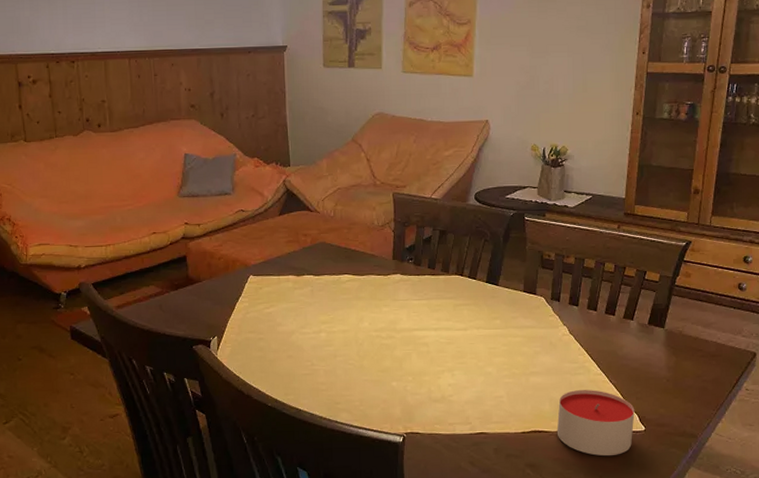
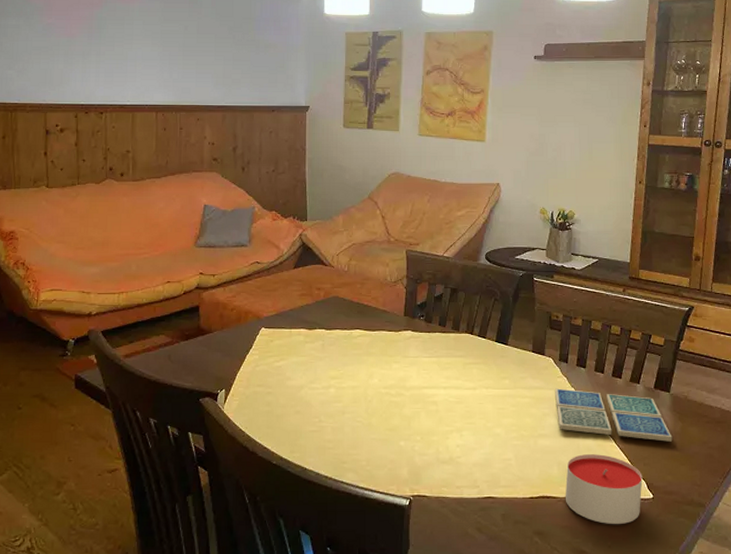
drink coaster: none [546,327,666,376] -> present [554,388,673,442]

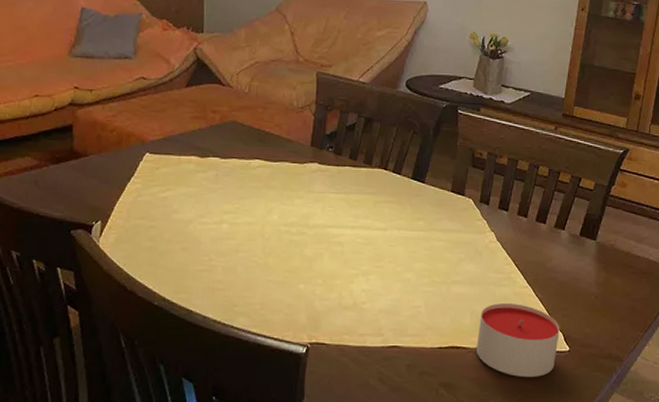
drink coaster: present [554,388,673,442] -> none [472,232,595,292]

